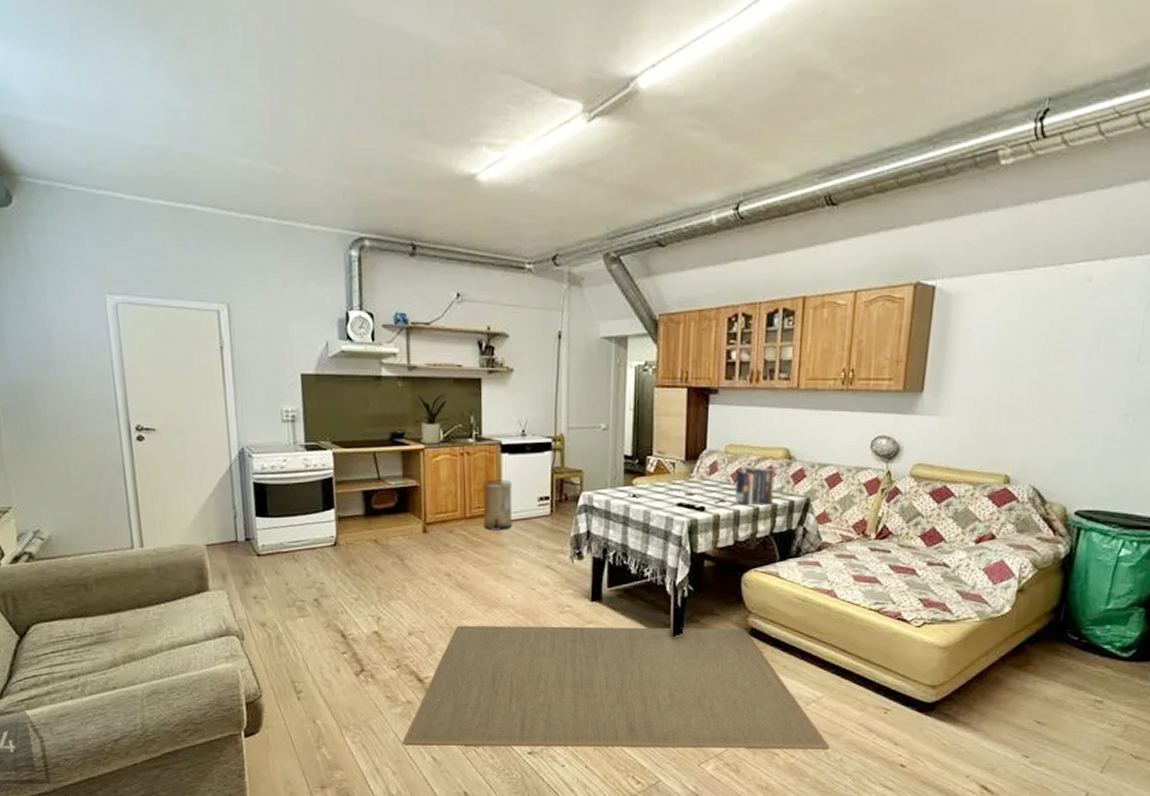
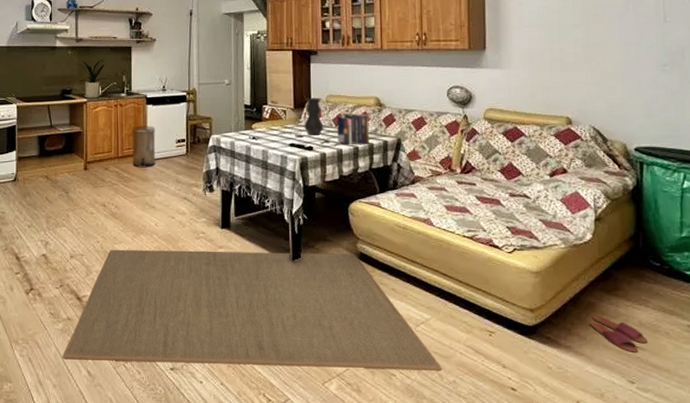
vase: none [696,448,720,494] -> present [304,98,324,136]
slippers: none [993,691,1050,728] -> present [590,315,648,352]

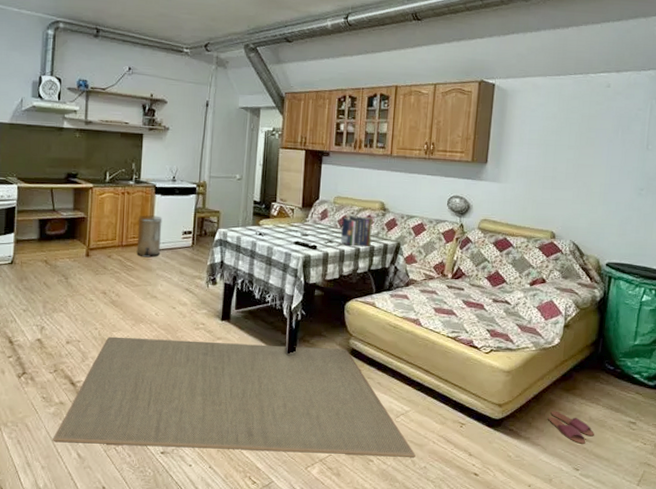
house plant: present [76,59,107,98] -> none [84,144,116,184]
vase: present [304,98,324,136] -> none [310,198,330,236]

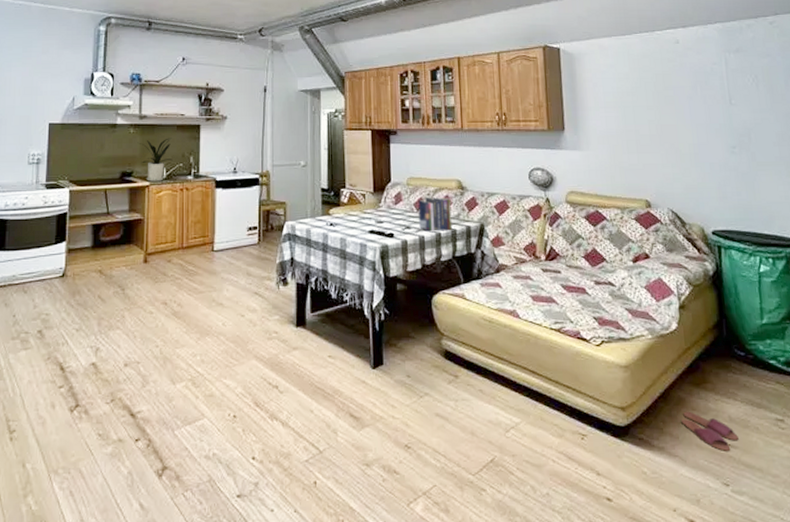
rug: present [53,336,416,458] -> none [111,351,535,490]
house plant: none [84,144,116,184] -> present [138,138,173,182]
pedal bin: present [136,215,162,258] -> none [199,212,225,260]

